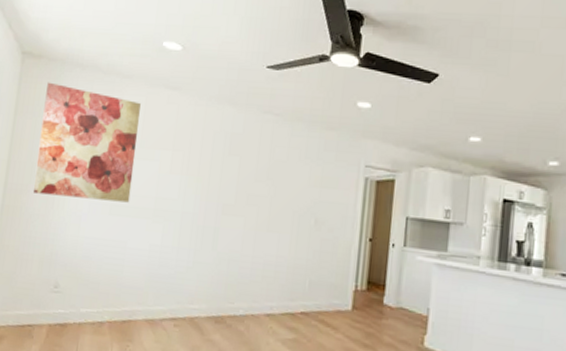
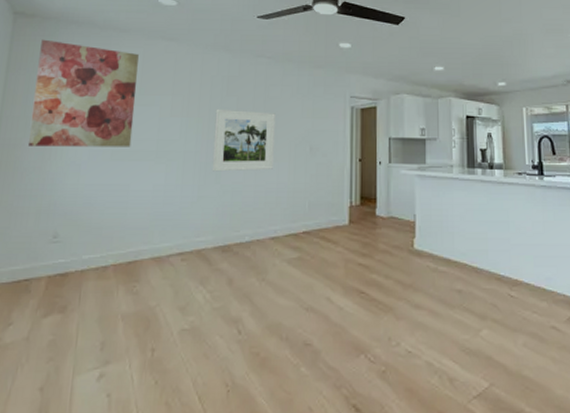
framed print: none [209,168,280,241] -> present [211,108,275,172]

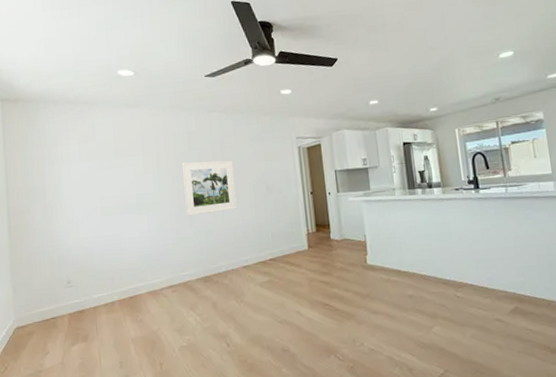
wall art: present [28,39,139,147] -> none [27,119,116,212]

